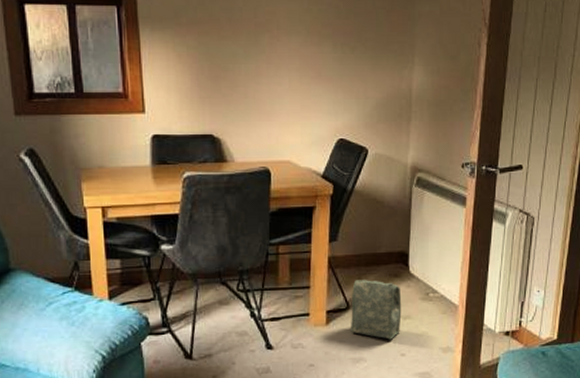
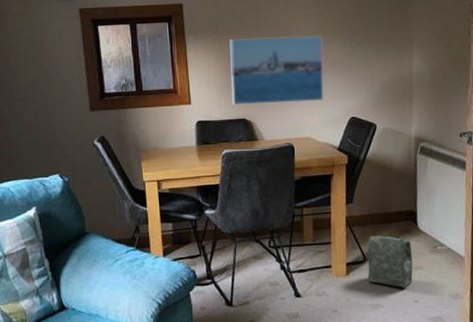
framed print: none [195,32,309,117] -> present [229,36,324,105]

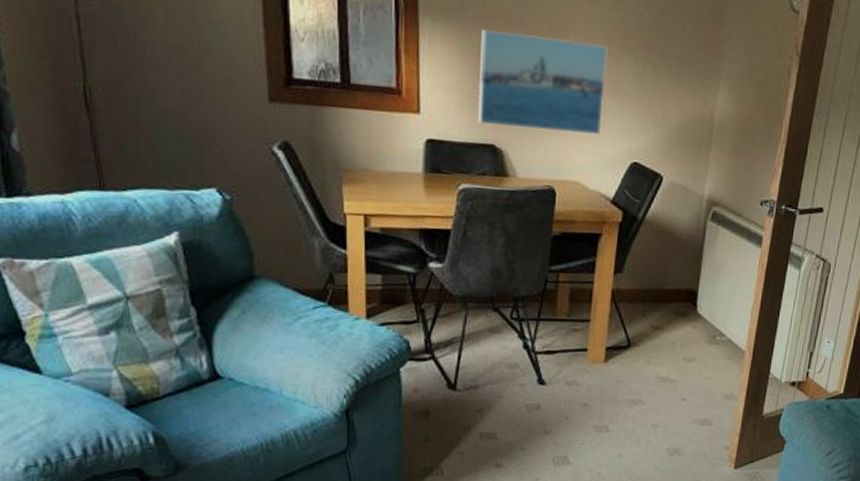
bag: present [367,236,413,288] -> none [630,316,687,383]

